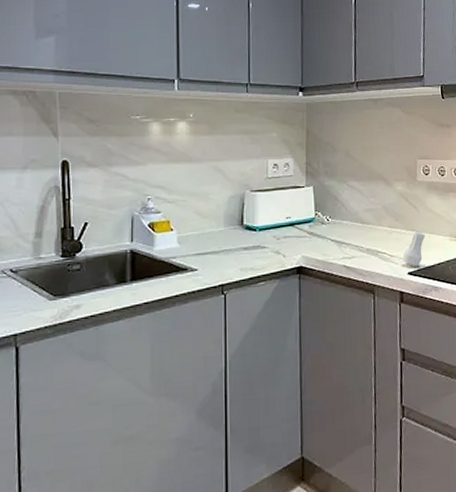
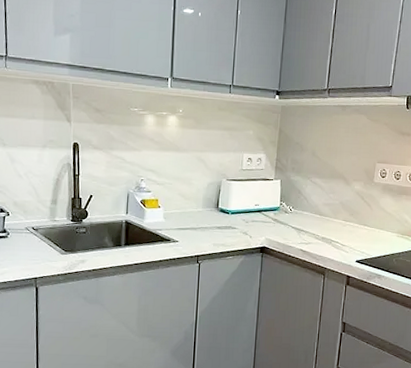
vase: present [402,231,425,267] -> none [352,226,375,257]

